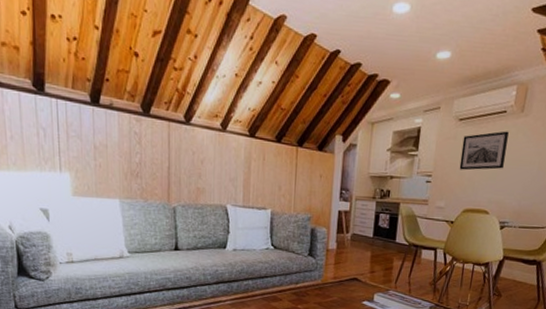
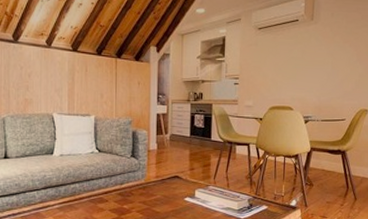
wall art: present [459,131,509,171] -> none [262,36,302,72]

